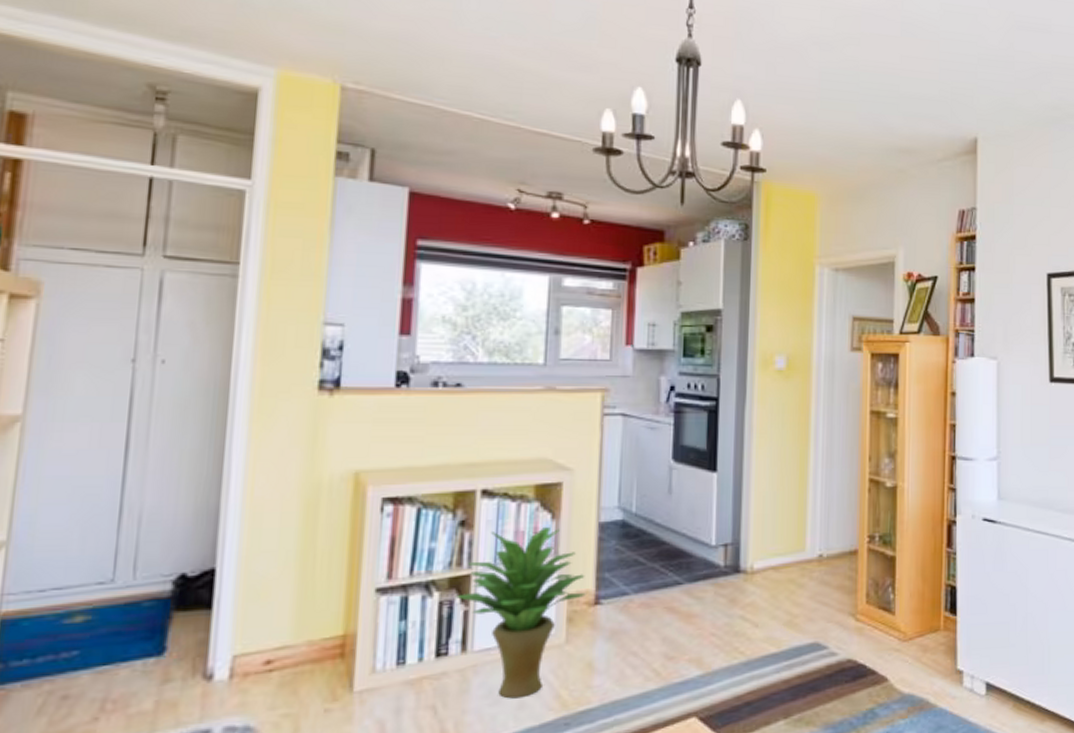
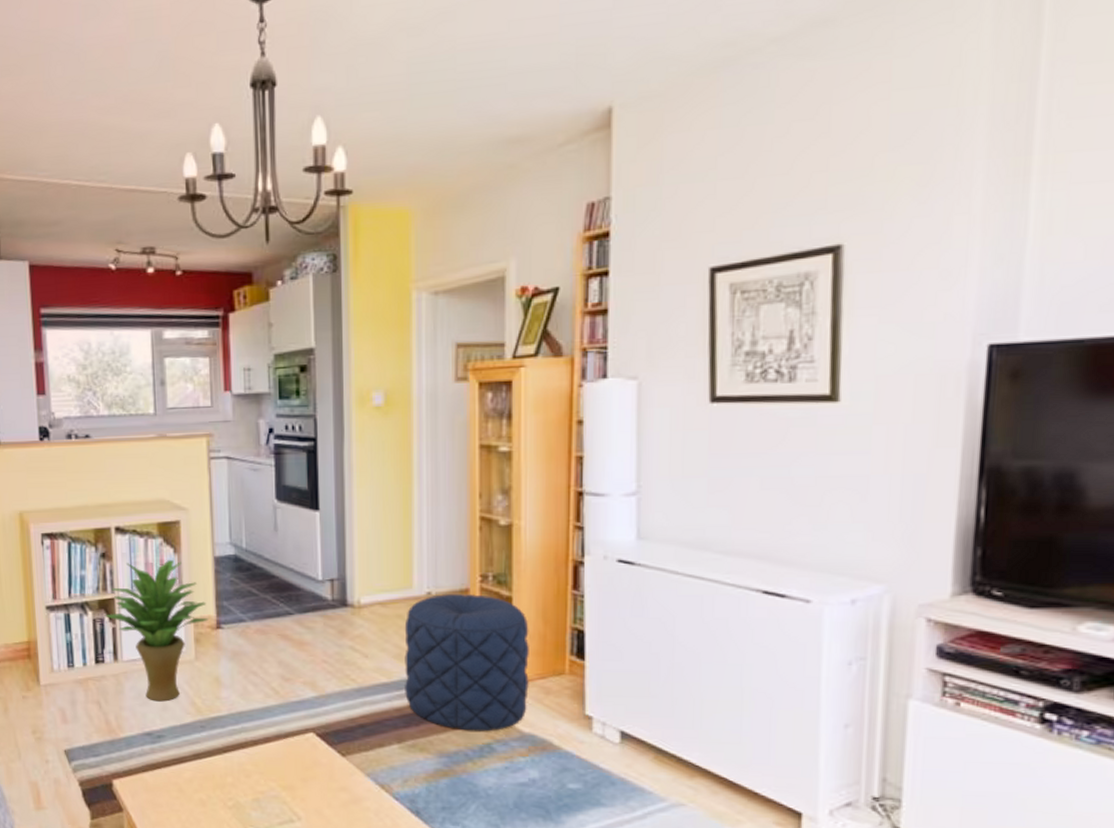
pouf: none [793,555,910,697] -> present [404,594,529,731]

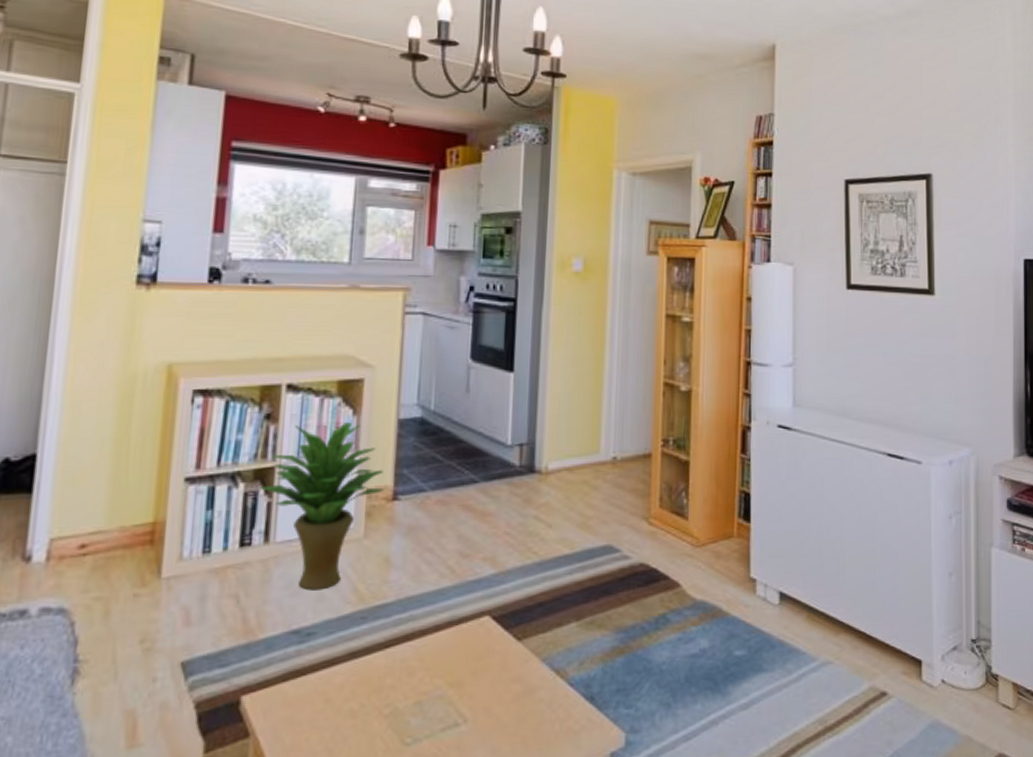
pouf: present [404,594,529,731] -> none [586,459,704,602]

